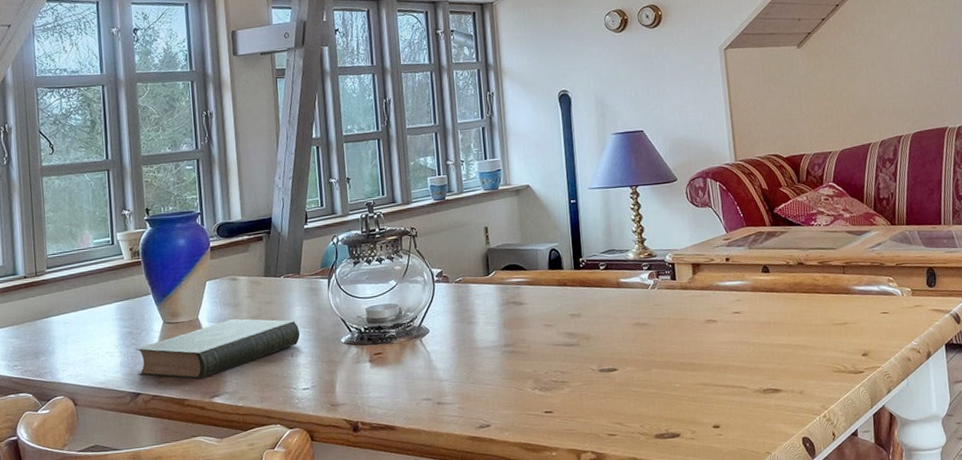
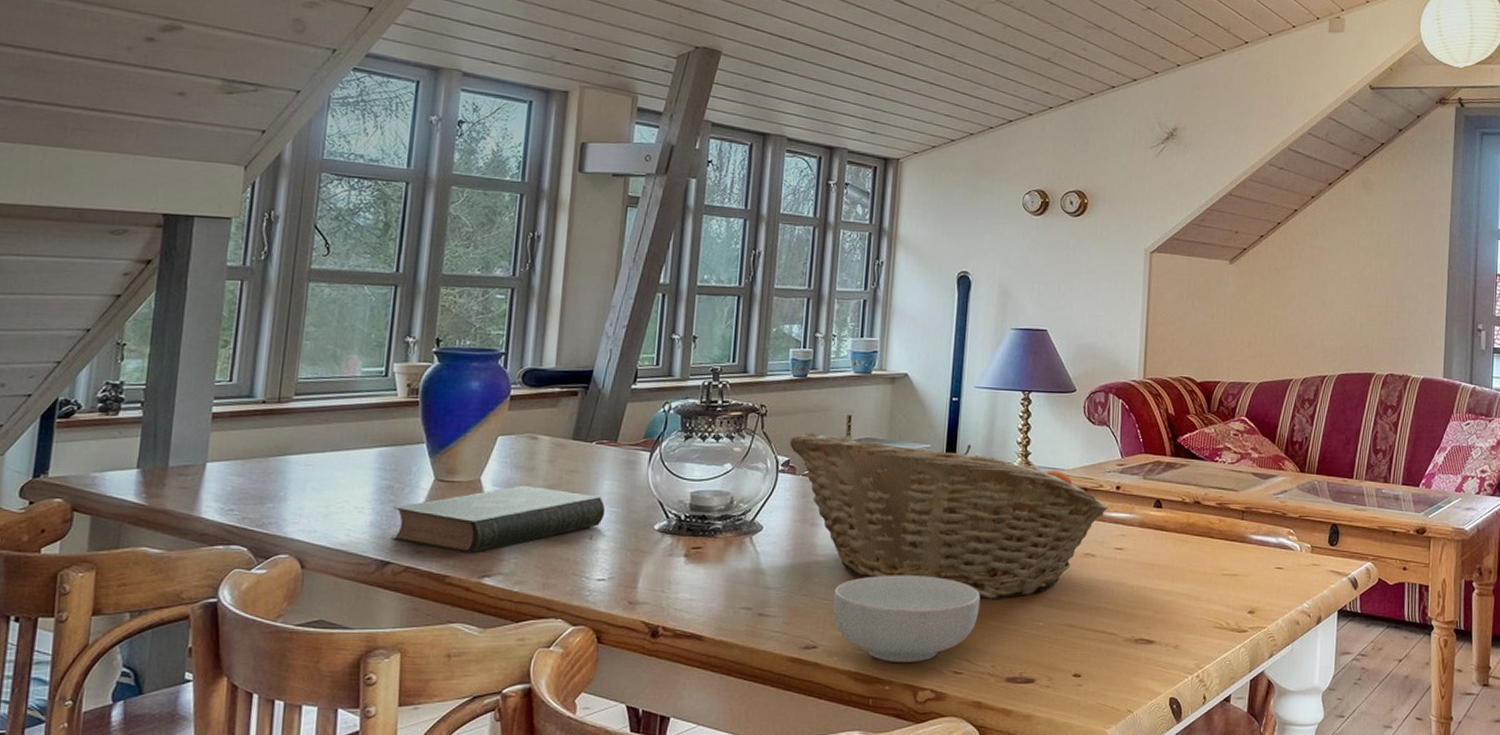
fruit basket: none [440,238,721,369] -> present [790,433,1108,599]
cereal bowl: none [496,355,623,432] -> present [833,575,981,662]

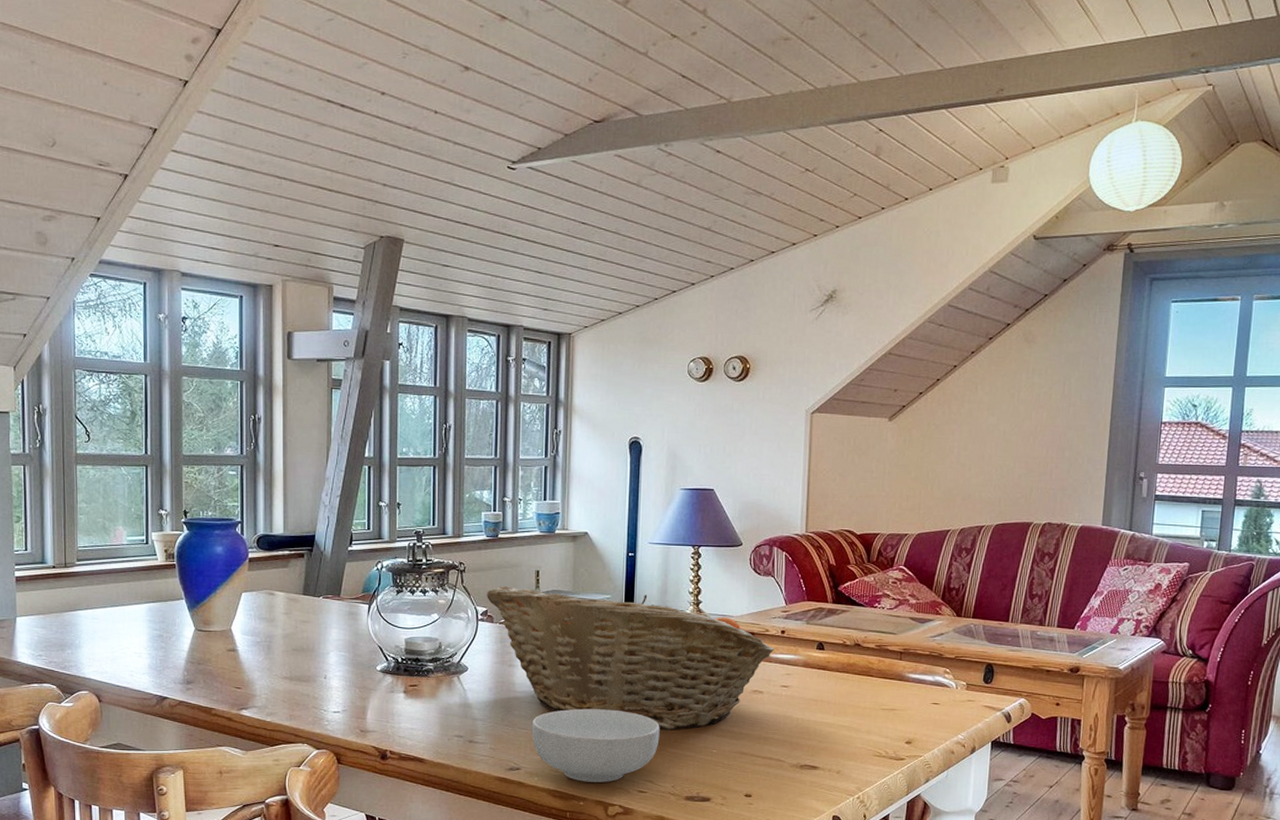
book: present [391,485,606,554] -> none [165,633,335,691]

